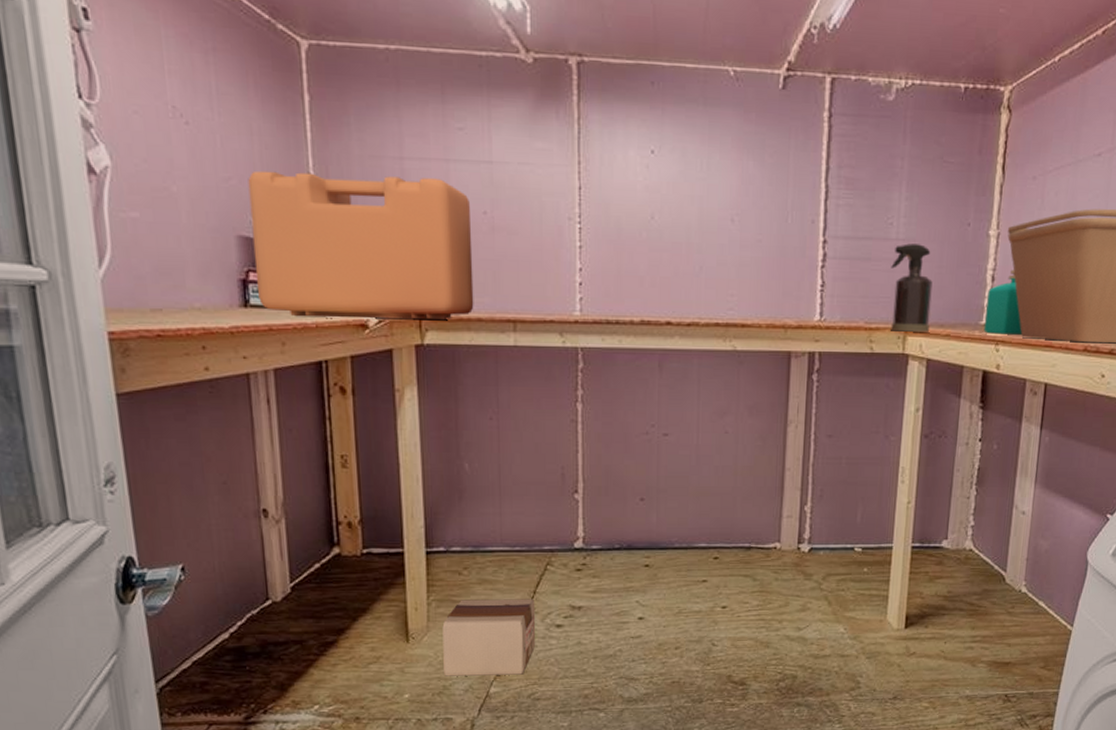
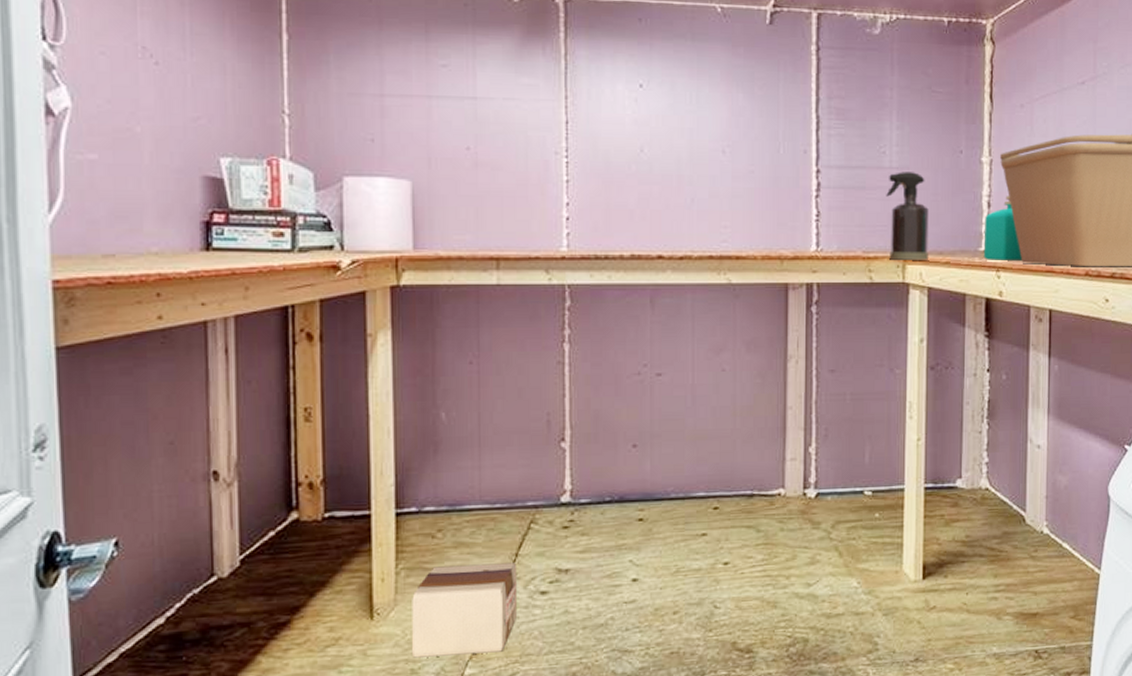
tool box: present [248,170,474,321] -> none [218,110,455,260]

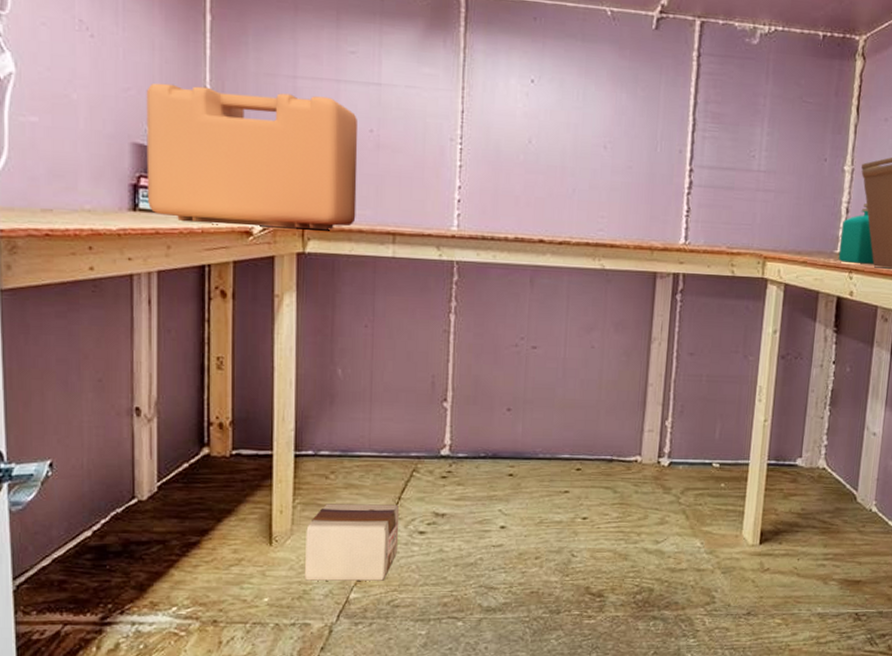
tool box: none [218,110,455,260] -> present [146,83,358,231]
spray bottle: present [886,172,929,260] -> none [751,175,791,259]

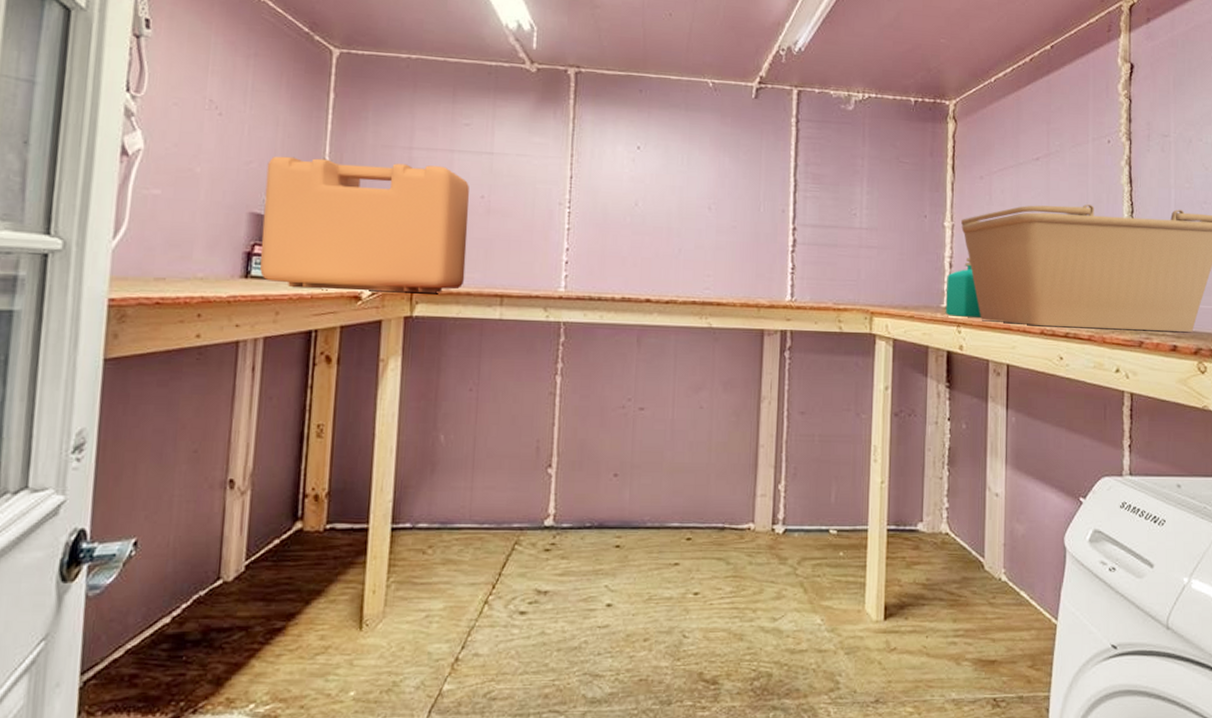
box: present [305,504,400,581] -> none [395,582,500,671]

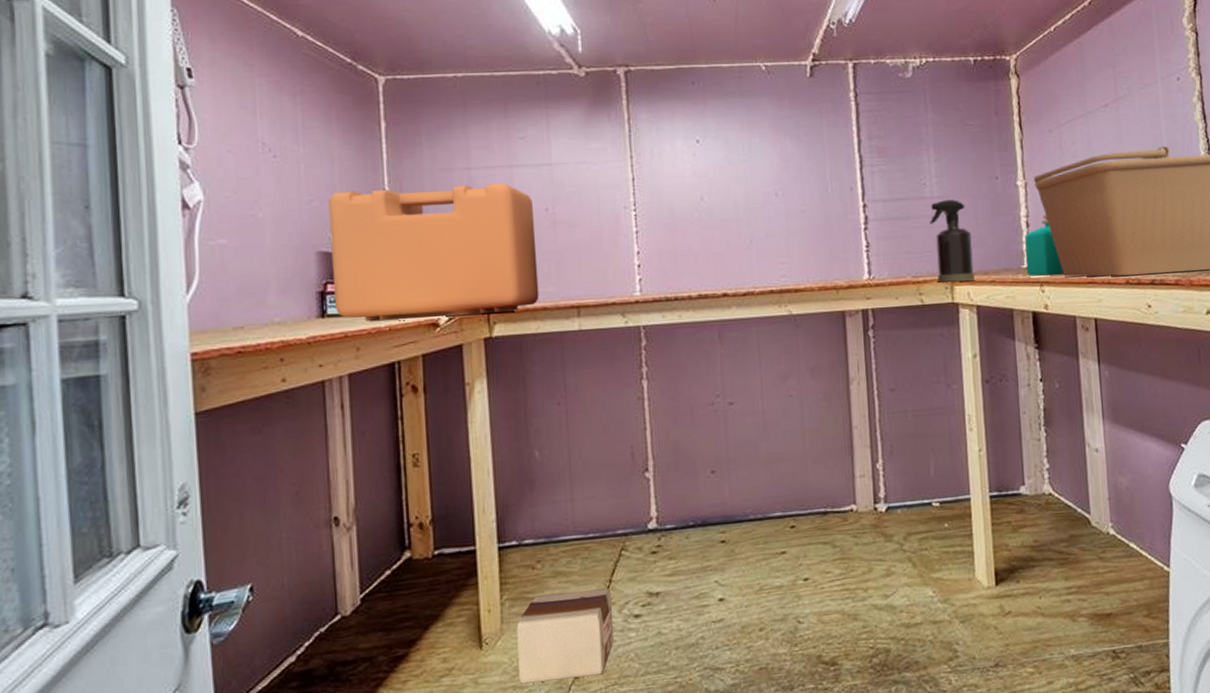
box: none [395,582,500,671] -> present [516,588,614,684]
spray bottle: none [856,232,895,314] -> present [930,199,974,283]

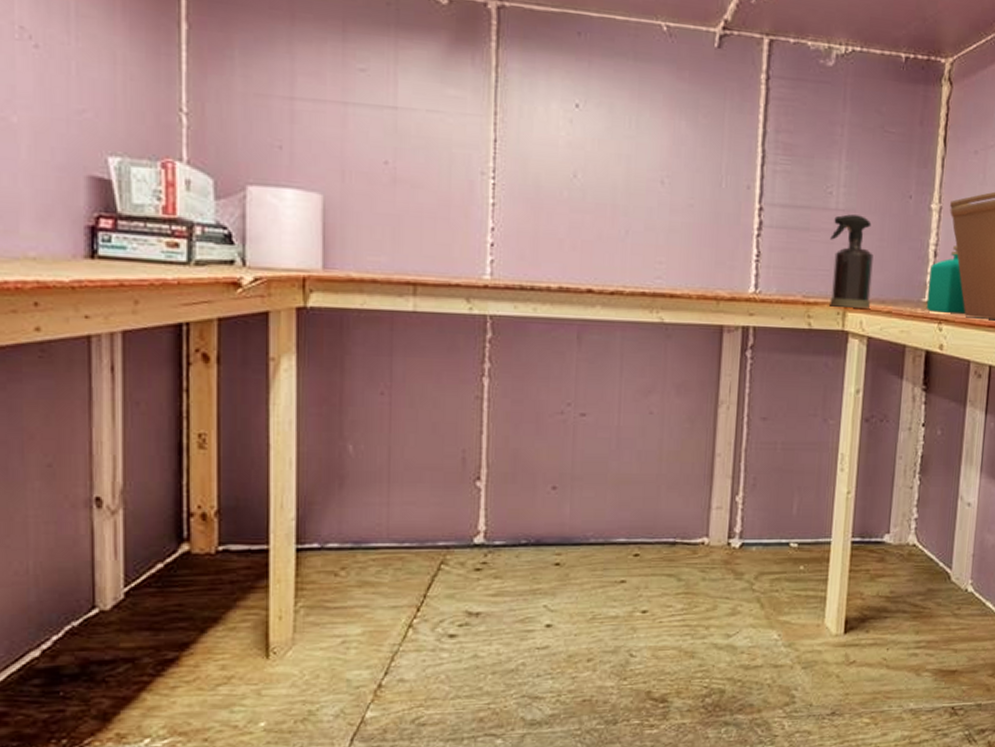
tool box: present [328,183,540,322] -> none [106,103,370,281]
box: present [516,588,614,684] -> none [310,604,425,699]

